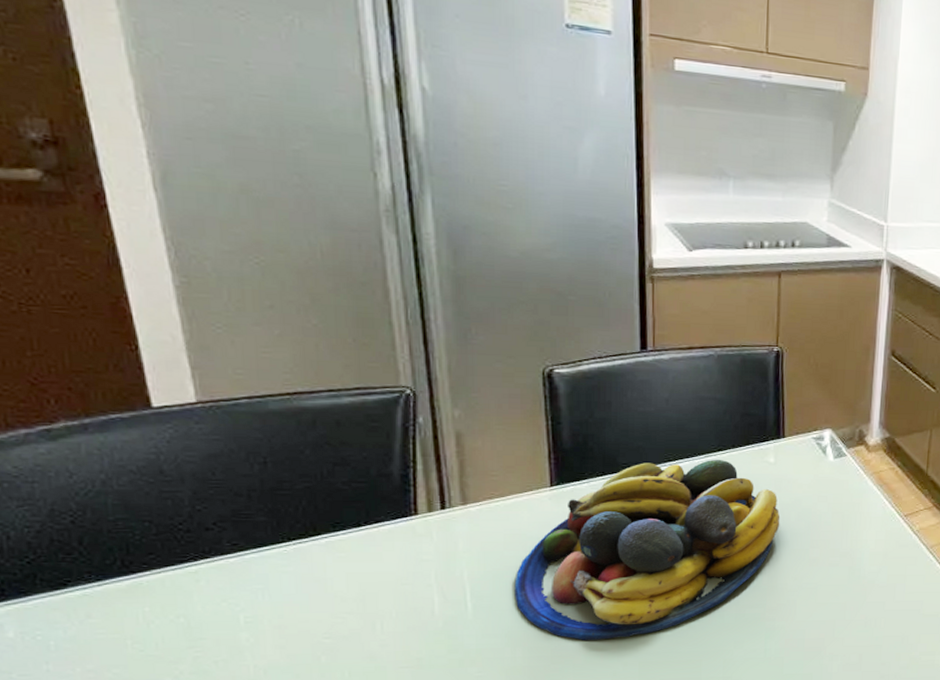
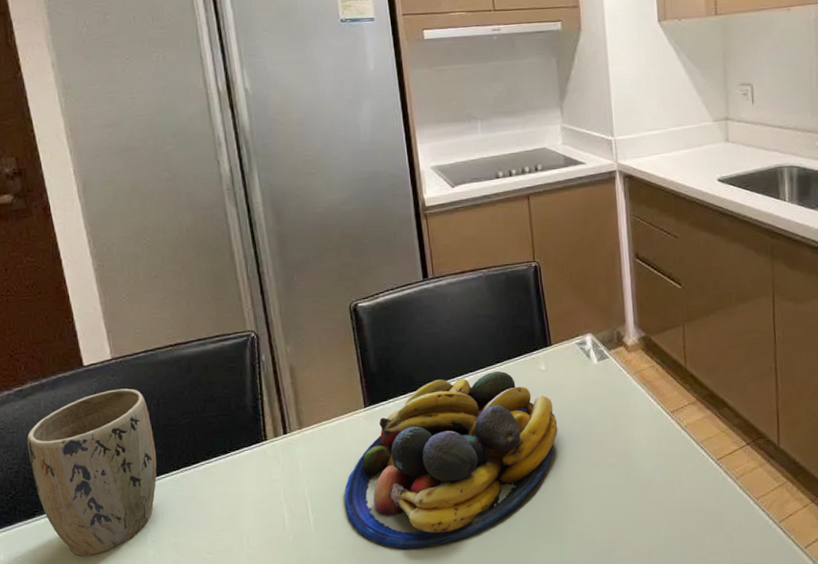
plant pot: none [56,440,259,637] -> present [27,388,157,556]

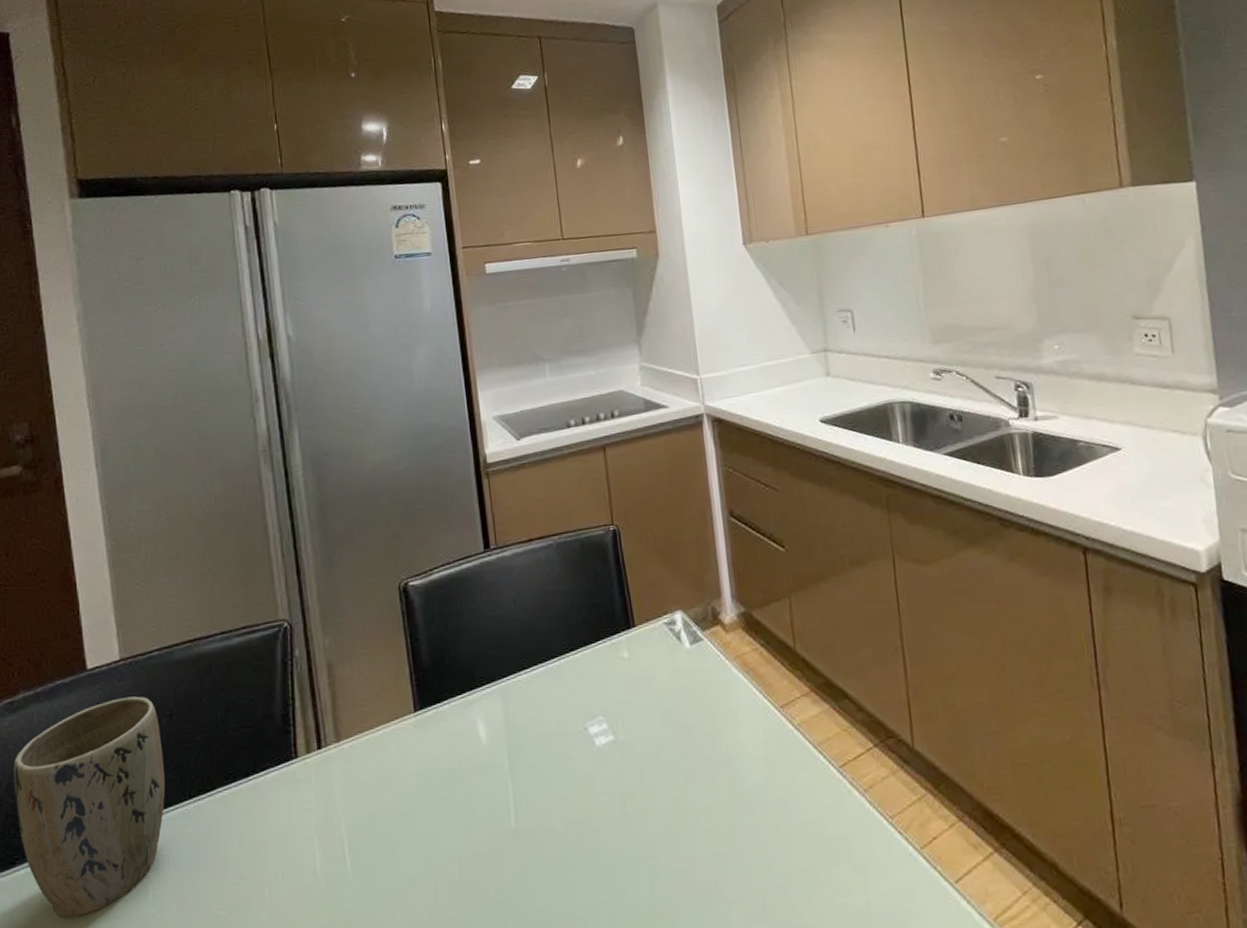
fruit bowl: present [344,371,558,549] -> none [388,661,646,898]

